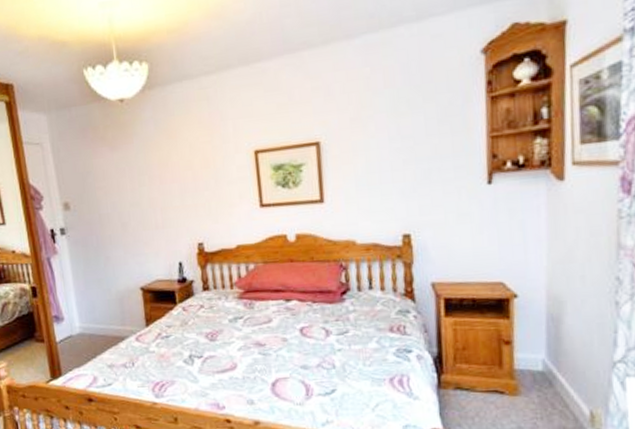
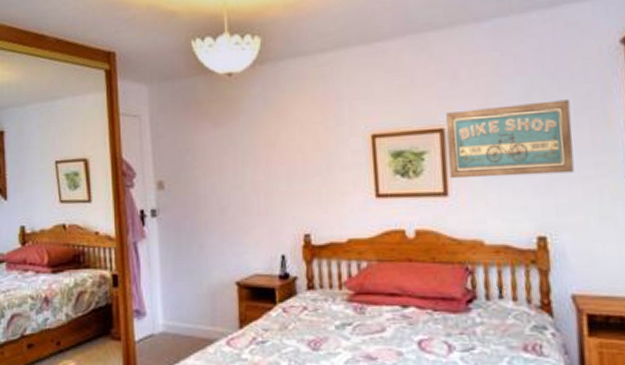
wall art: none [321,109,436,187] -> present [446,99,575,179]

